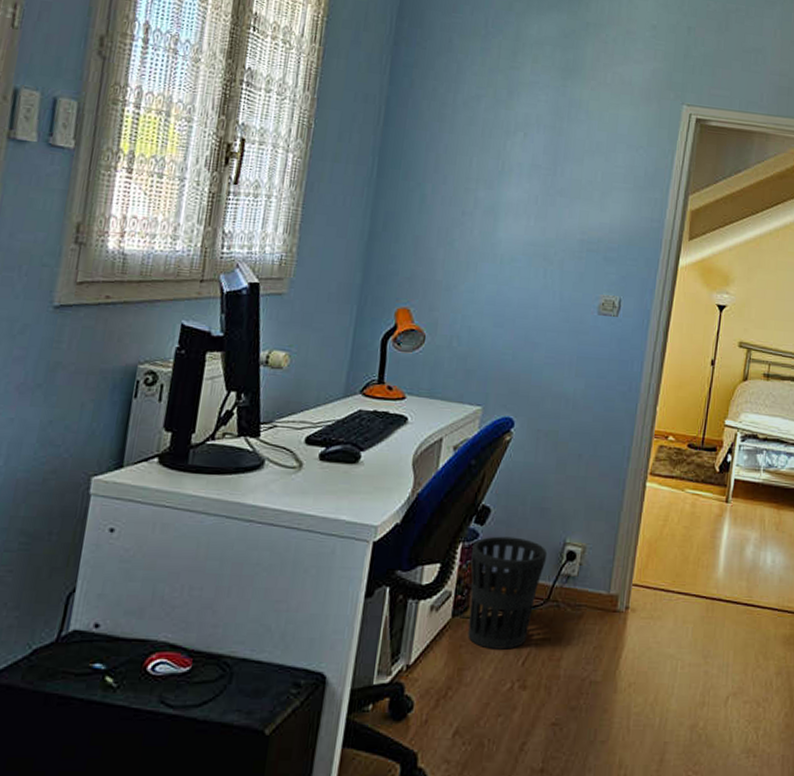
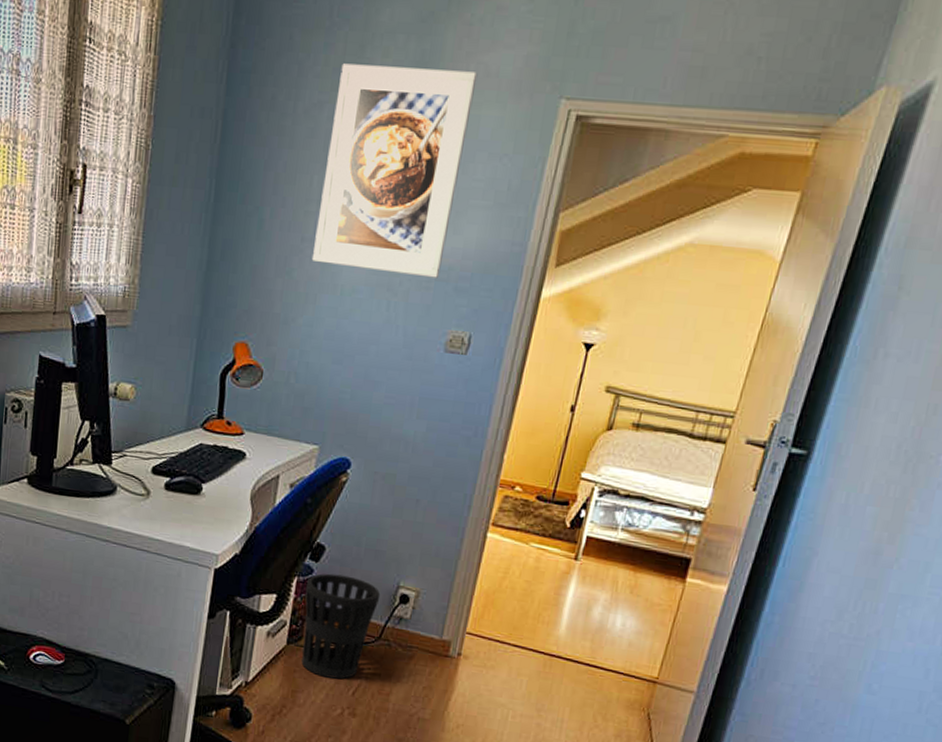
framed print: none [472,65,614,249] -> present [311,63,478,278]

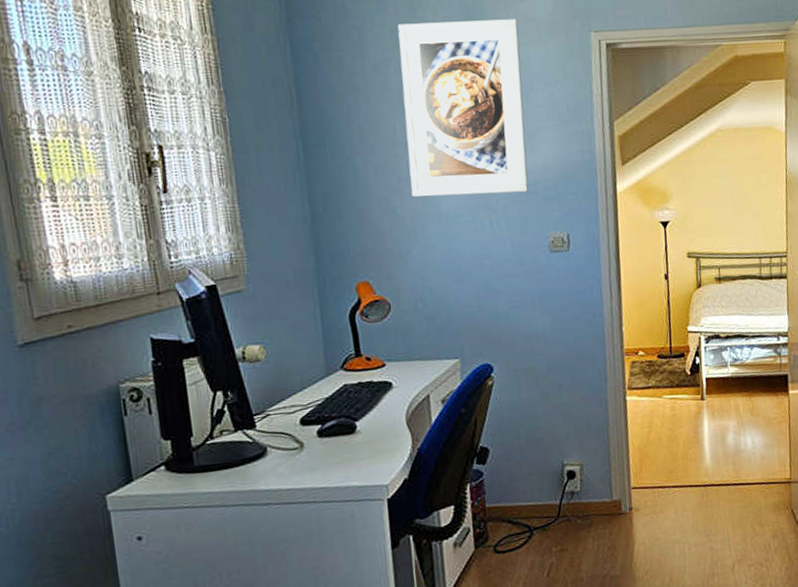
wastebasket: present [301,573,381,679] -> none [479,468,550,569]

